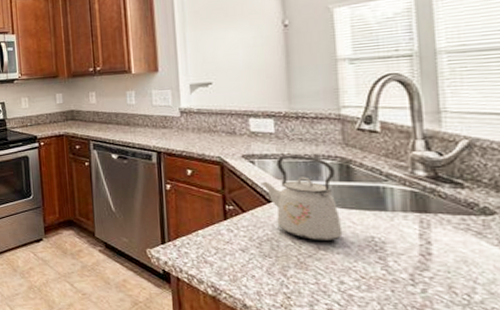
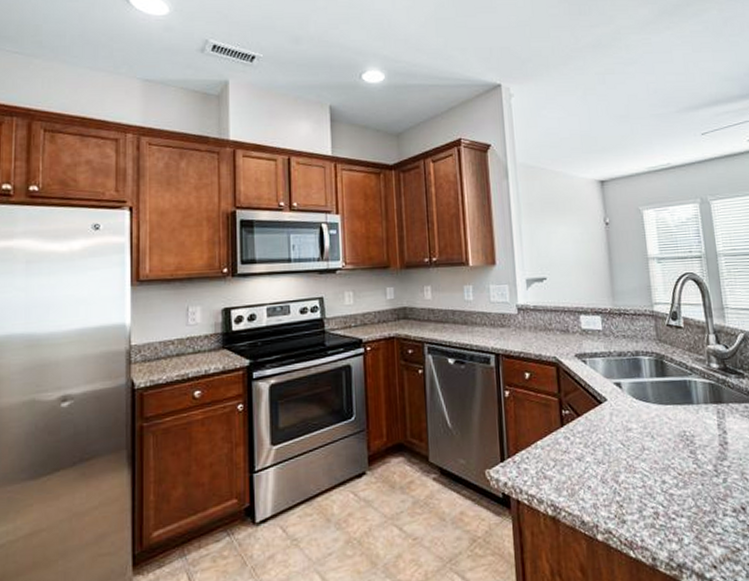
kettle: present [260,155,343,242] -> none [592,352,662,441]

